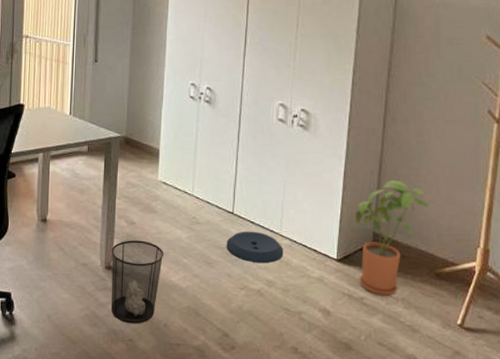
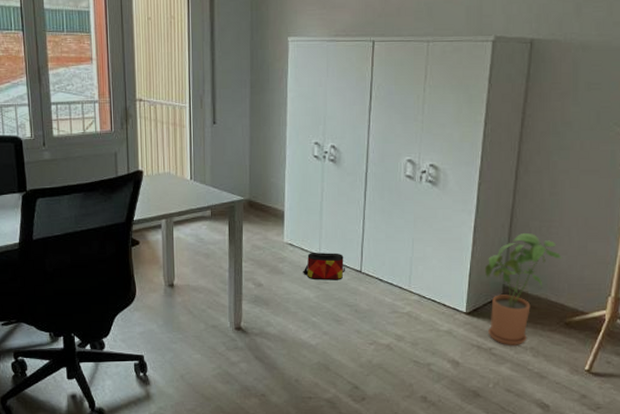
waste bin: present [111,240,164,324] -> none [240,301,293,380]
bag: none [176,192,217,221] -> present [303,253,345,280]
robot vacuum: present [226,231,284,263] -> none [355,288,412,318]

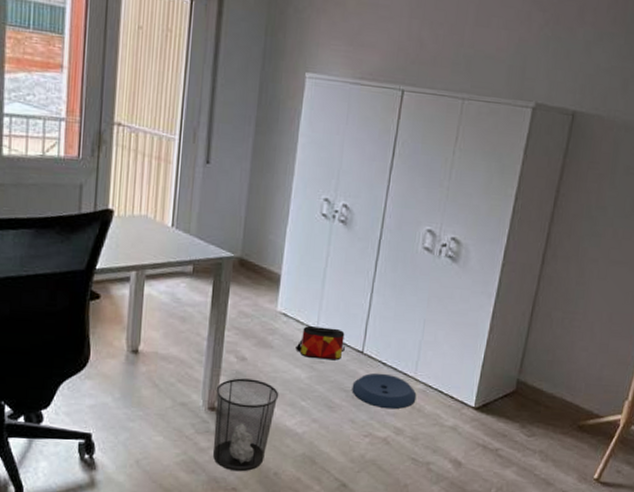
waste bin: none [240,301,293,380] -> present [213,378,279,472]
robot vacuum: none [355,288,412,318] -> present [352,373,417,409]
house plant: present [484,232,563,345] -> none [496,323,583,448]

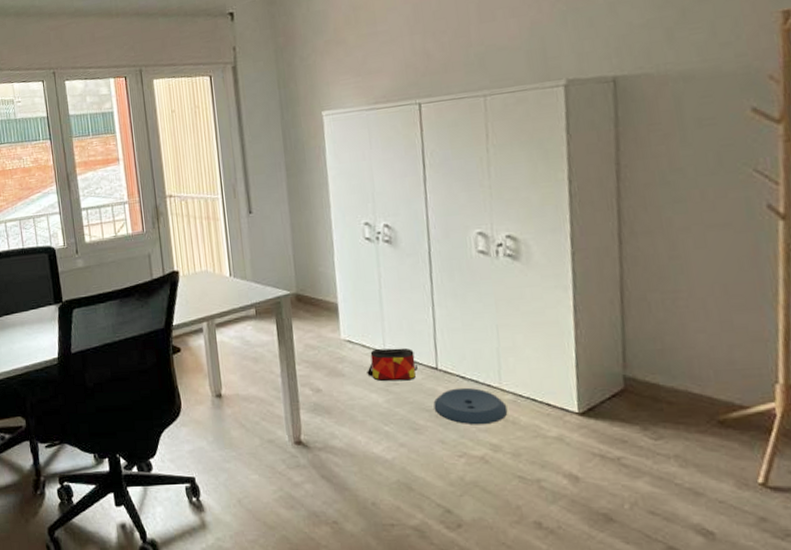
waste bin: present [213,378,279,472] -> none [298,409,361,504]

